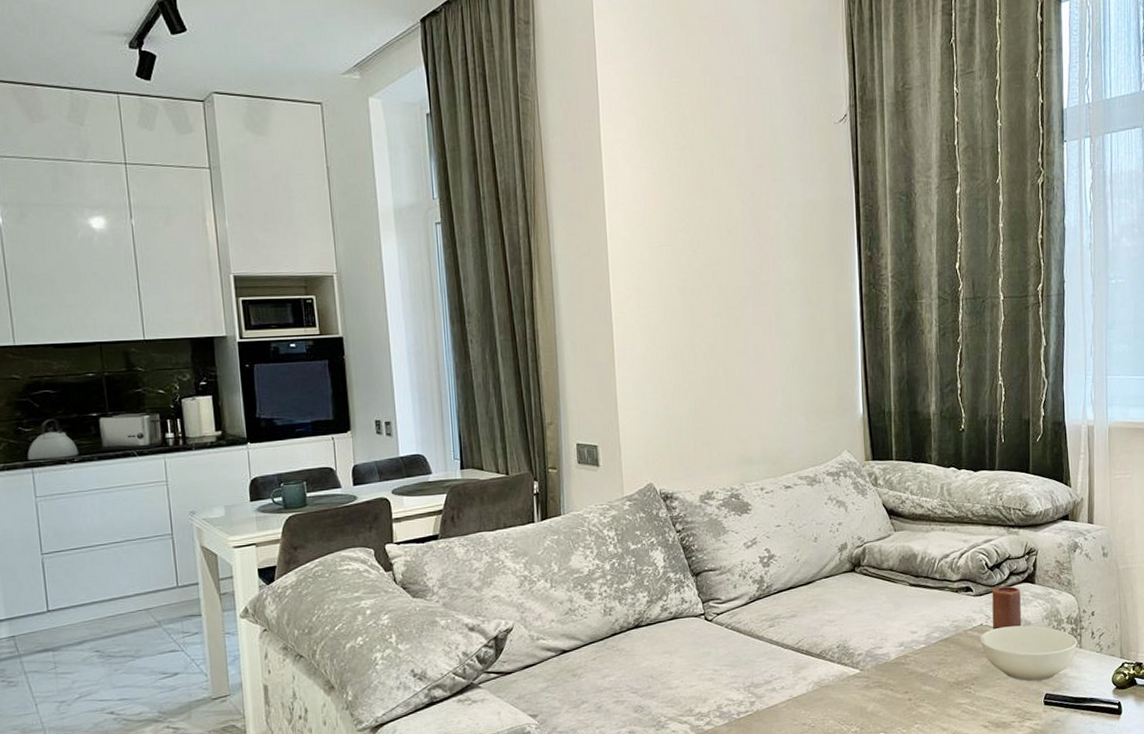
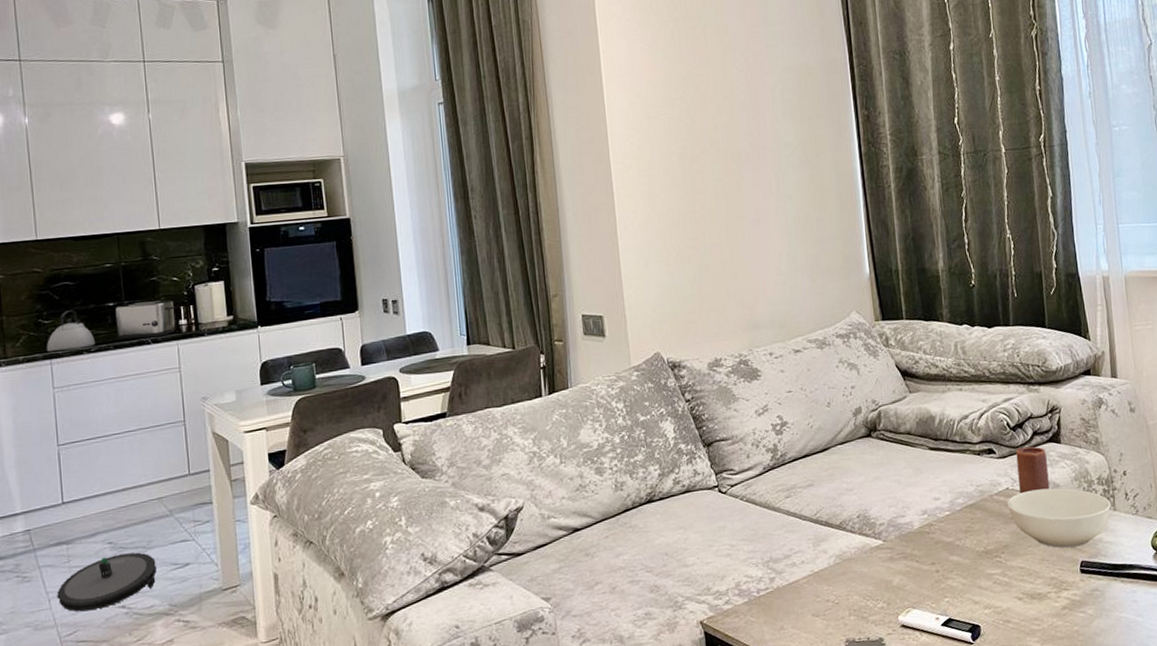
robot vacuum: none [43,661,146,717] -> present [57,552,158,612]

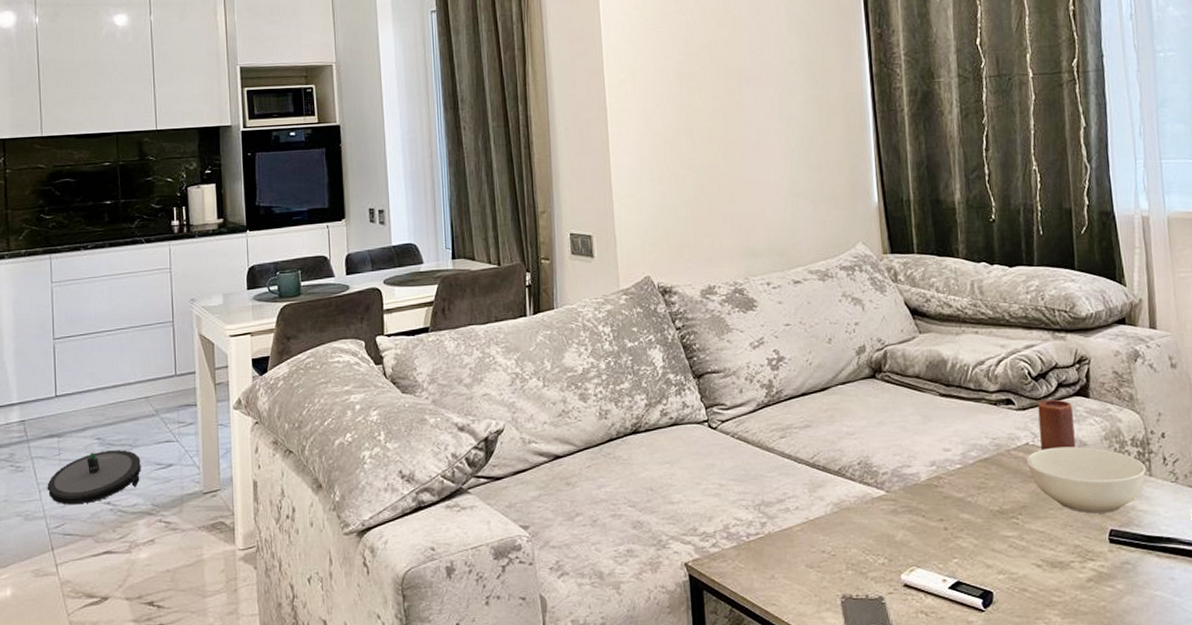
kettle: present [47,310,96,353] -> none [47,206,93,247]
toaster: present [114,300,176,341] -> none [111,200,168,239]

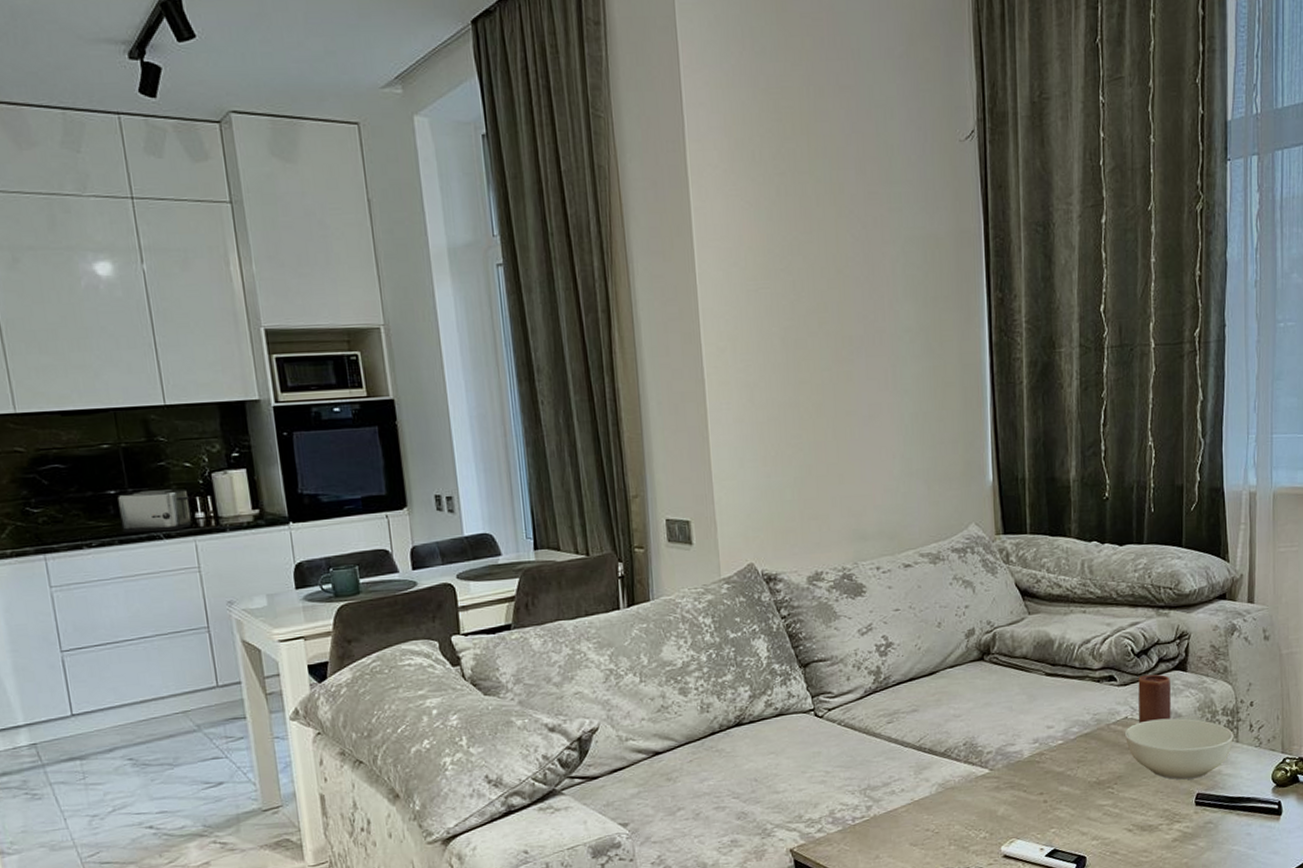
robot vacuum: present [47,450,142,505] -> none [73,769,187,832]
toaster: none [111,200,168,239] -> present [116,489,192,535]

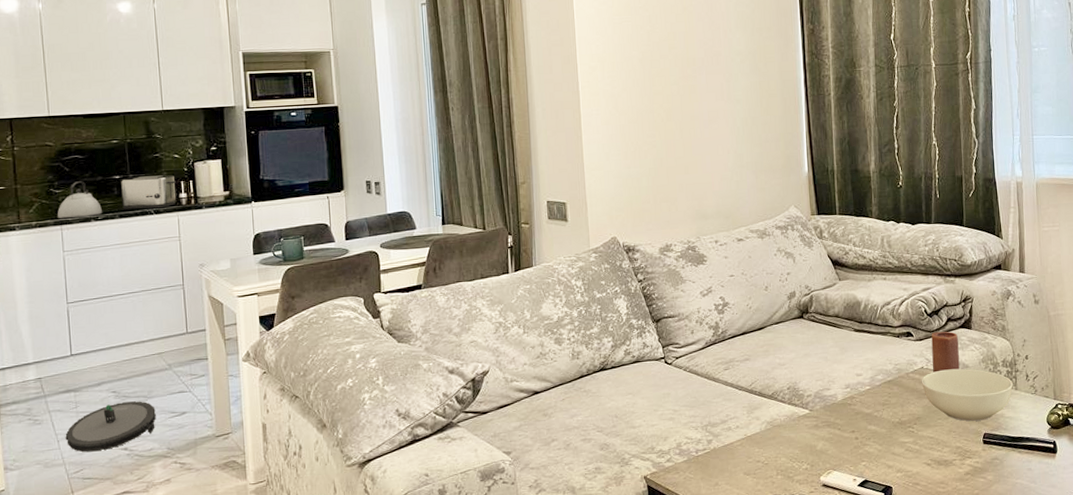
kettle: none [38,497,98,546] -> present [58,181,103,219]
robot vacuum: none [73,769,187,832] -> present [65,401,157,452]

